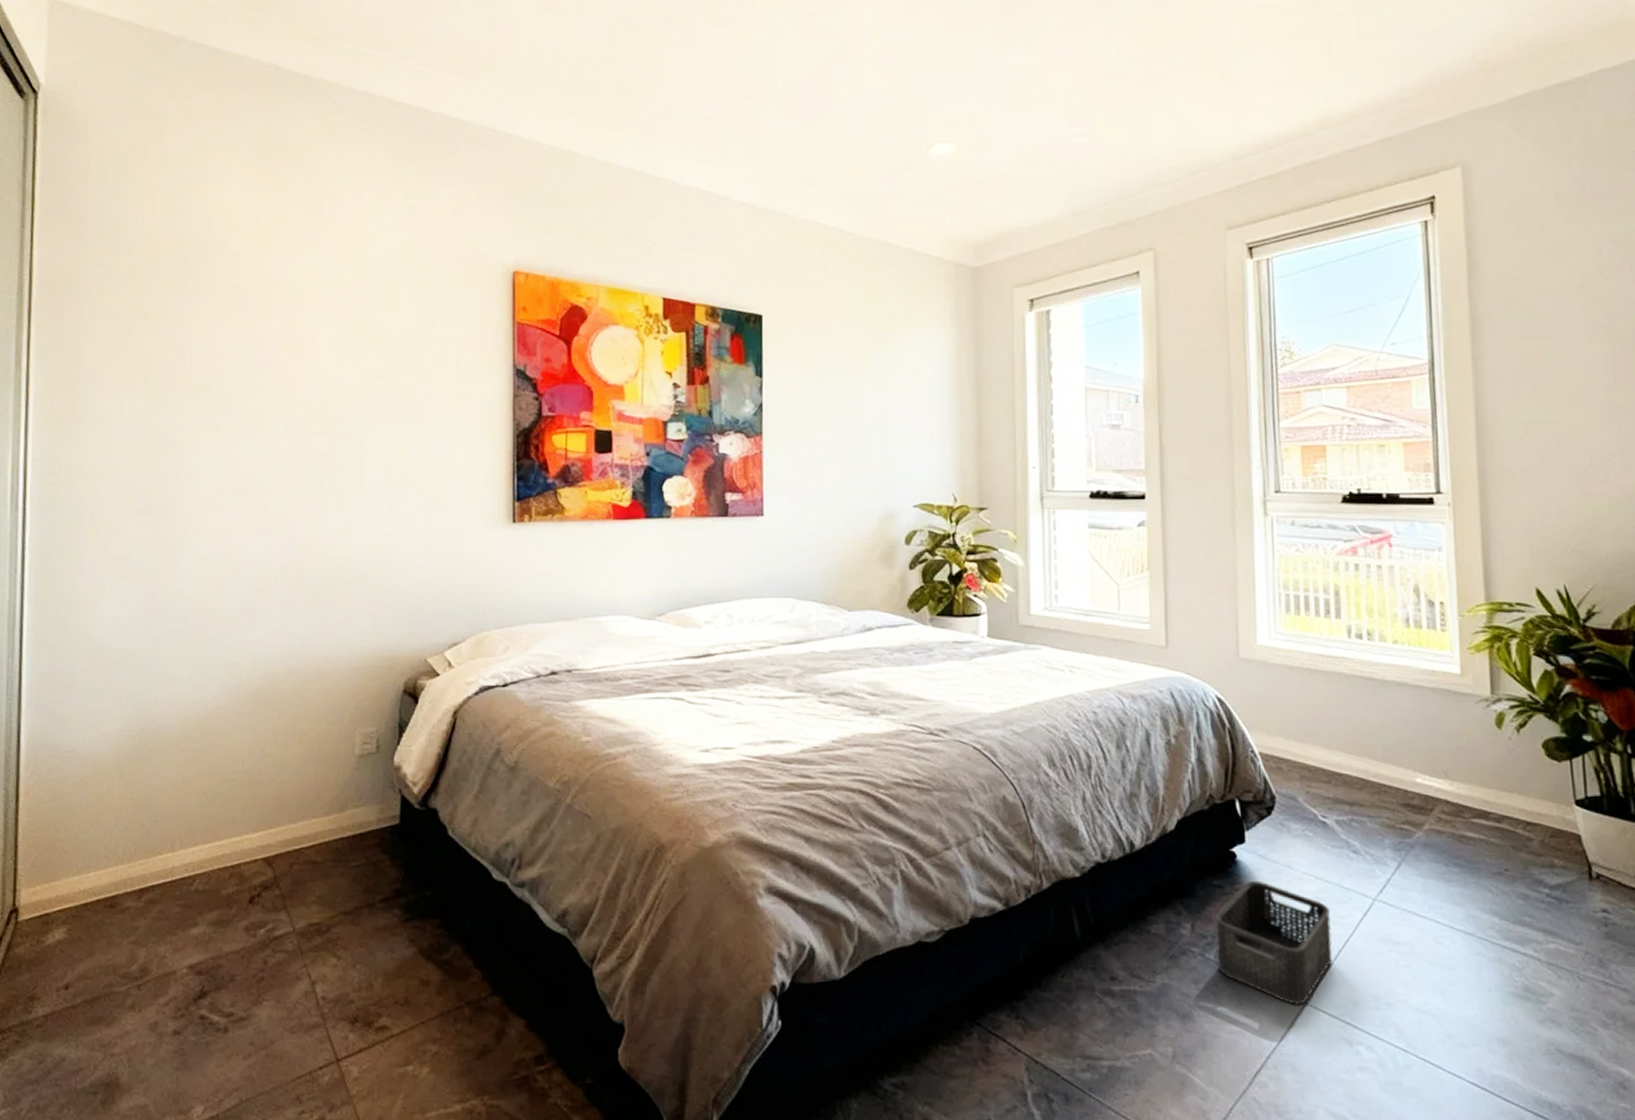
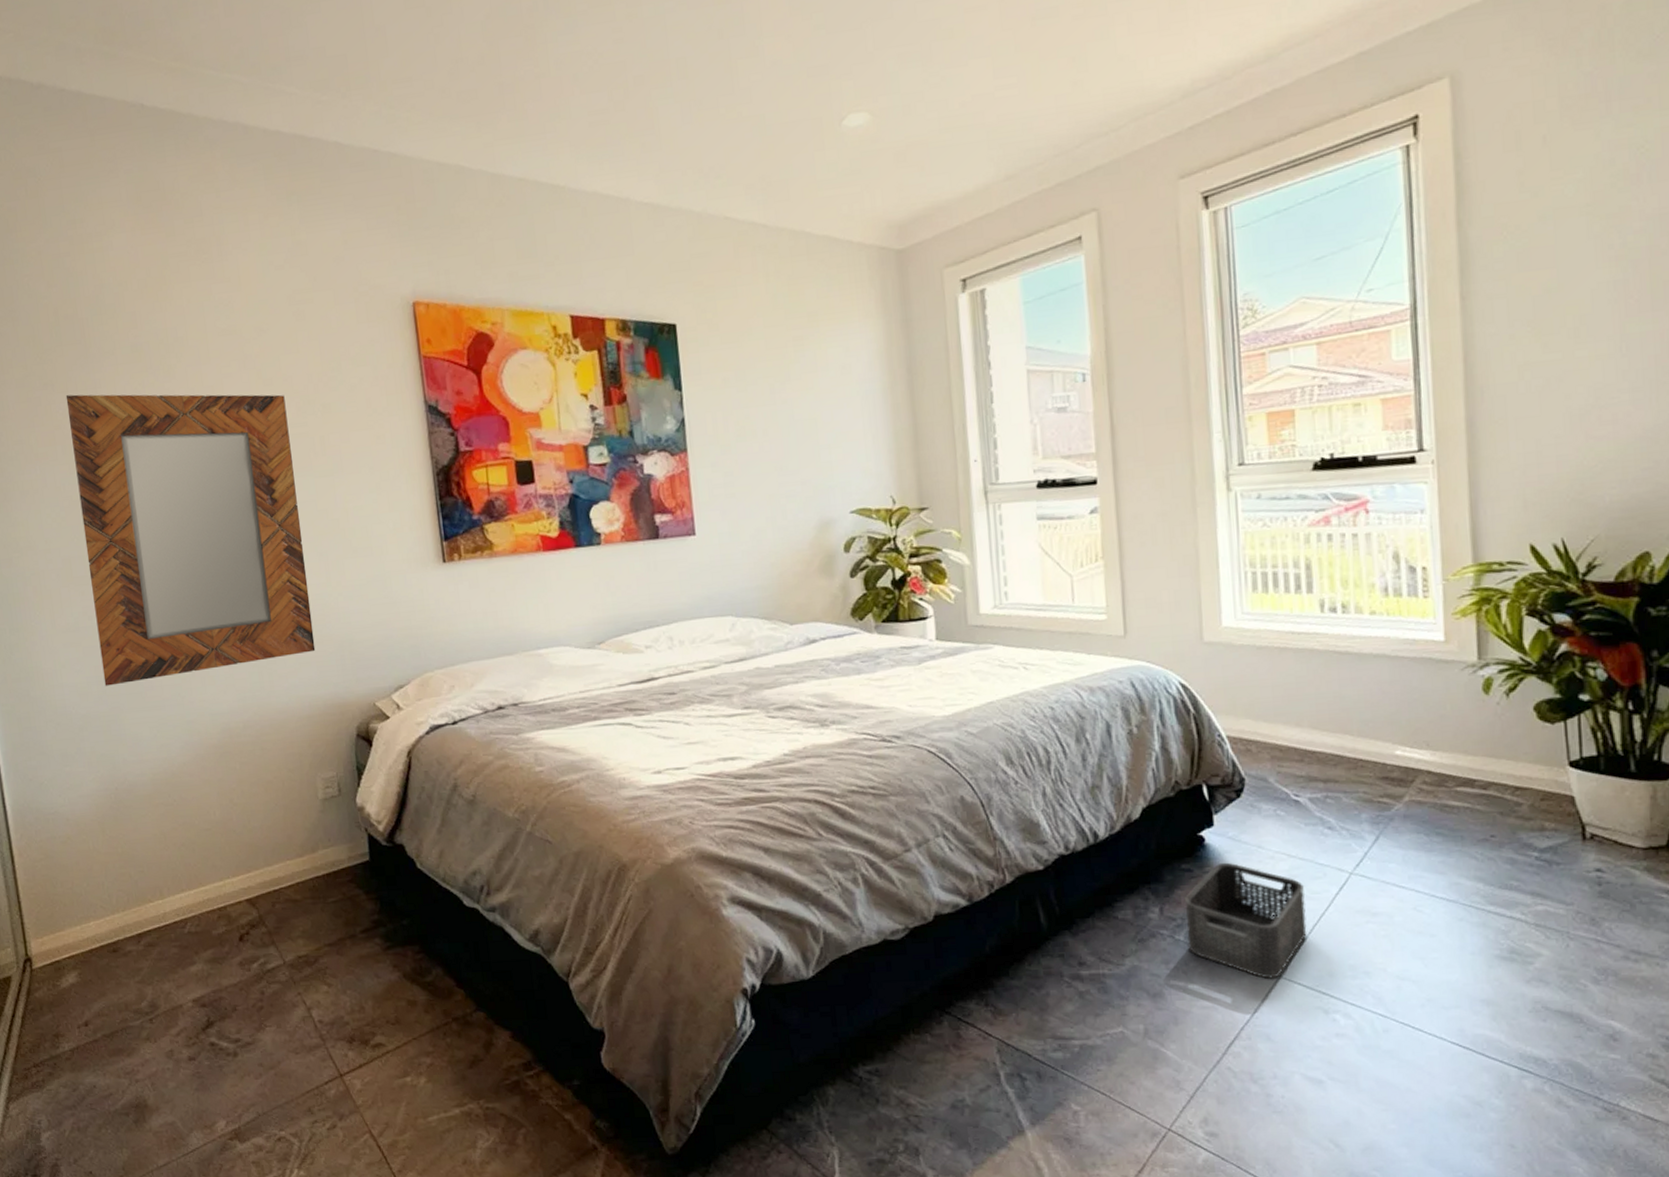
home mirror: none [148,327,376,621] -> present [65,394,316,686]

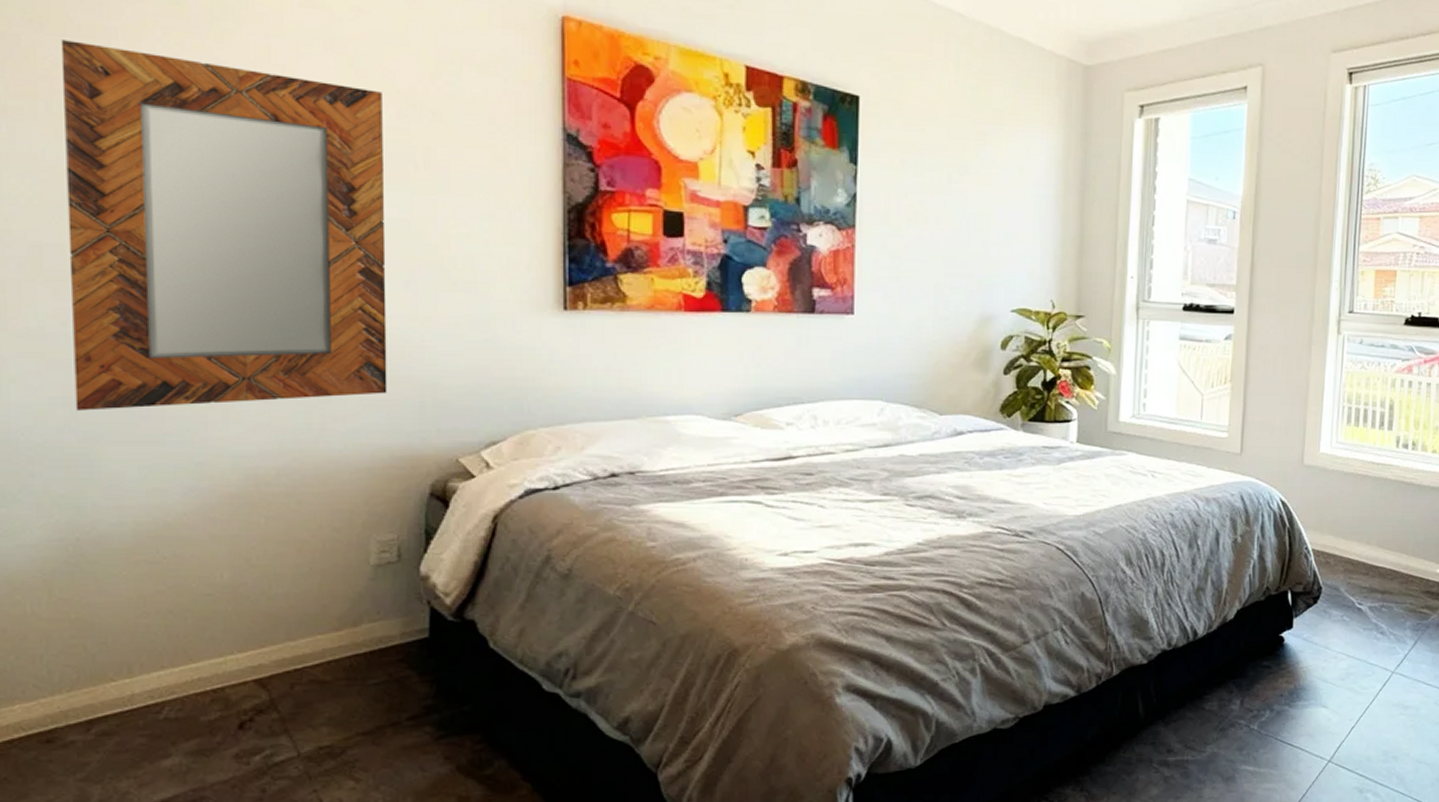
storage bin: present [1184,862,1307,979] -> none [1260,660,1356,763]

